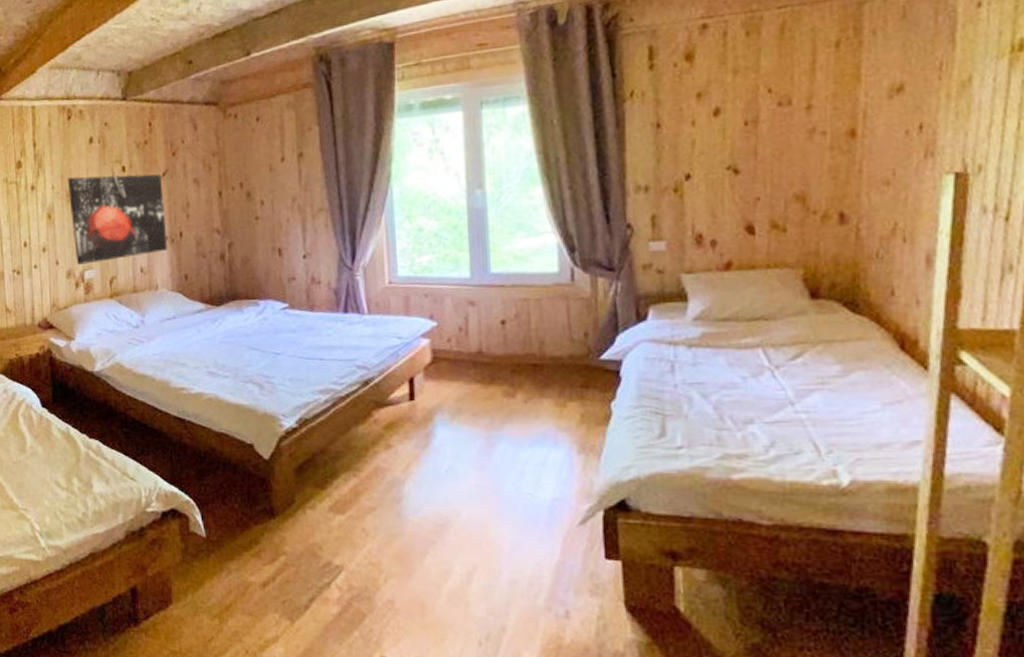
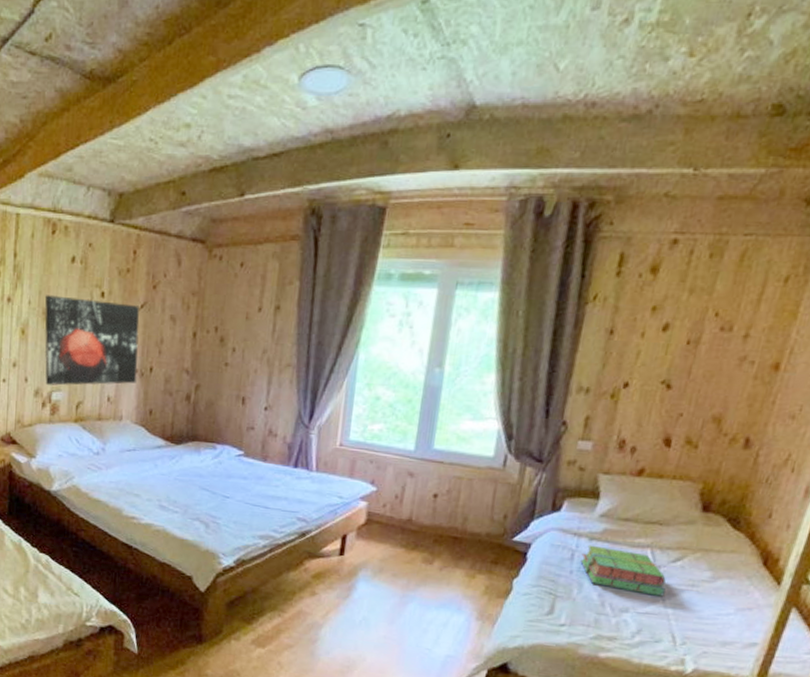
stack of books: none [683,352,793,401] -> present [580,545,667,597]

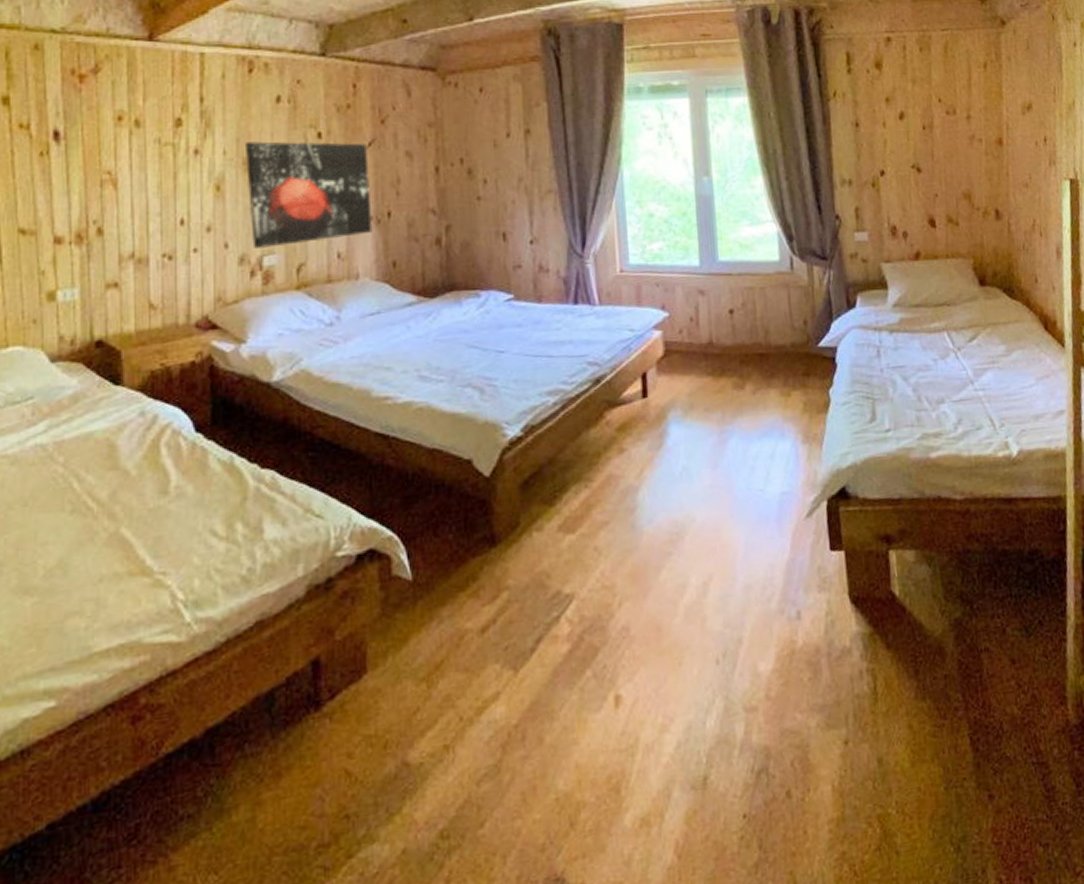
stack of books: present [580,545,667,597] -> none [886,337,972,381]

